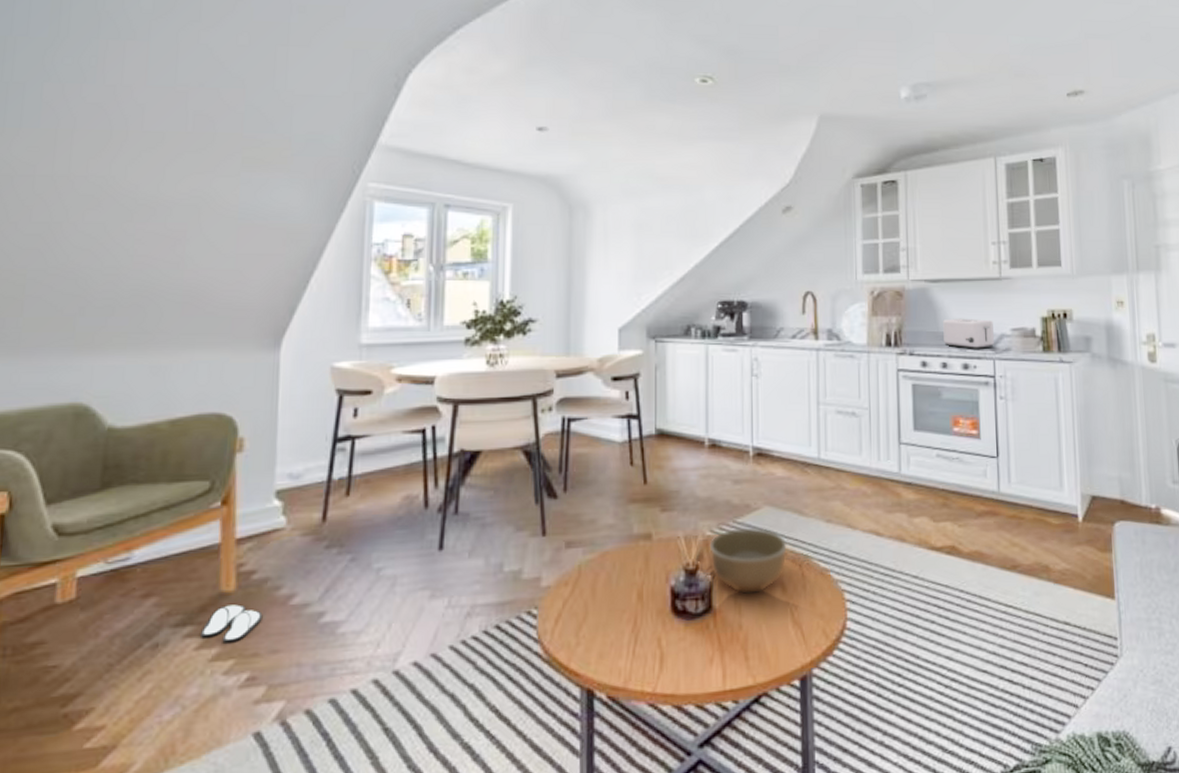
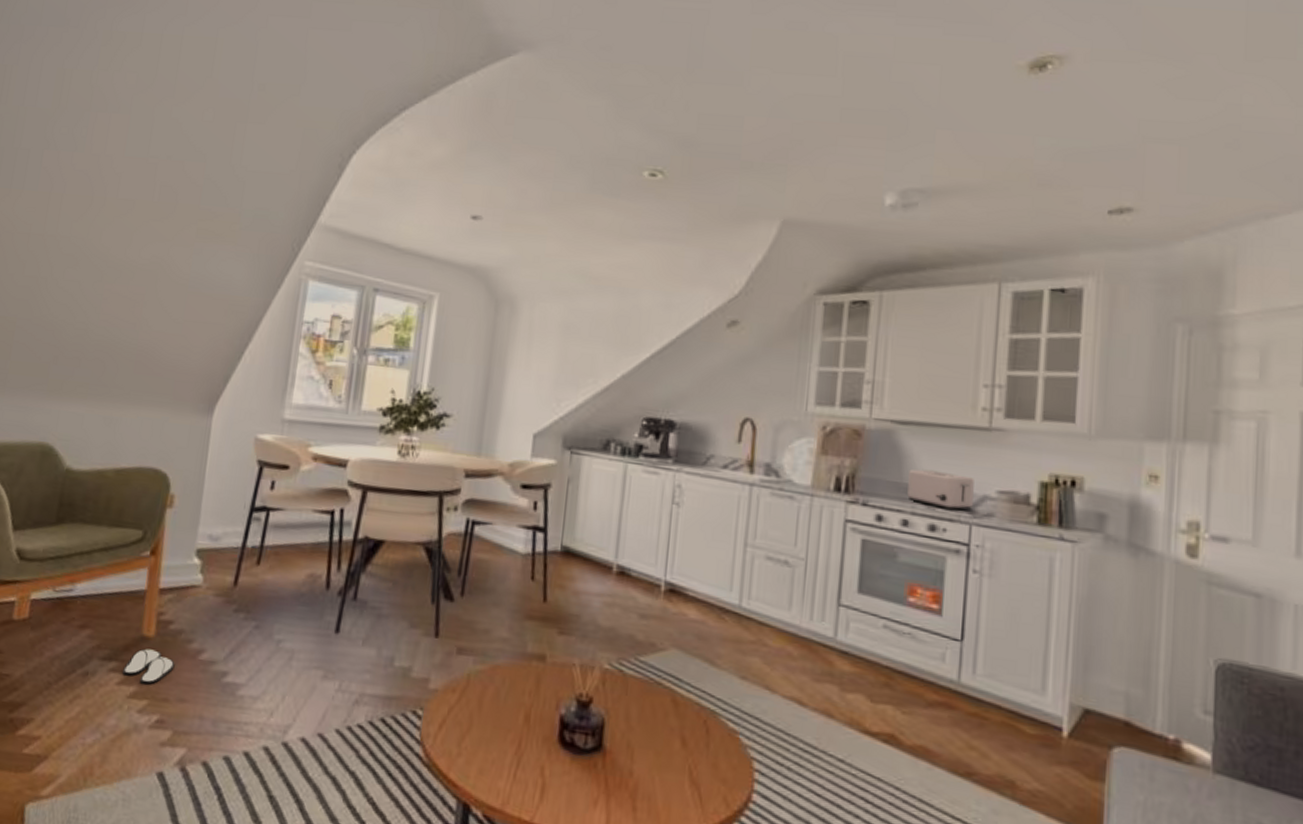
bowl: present [709,527,787,594] -> none [606,666,693,741]

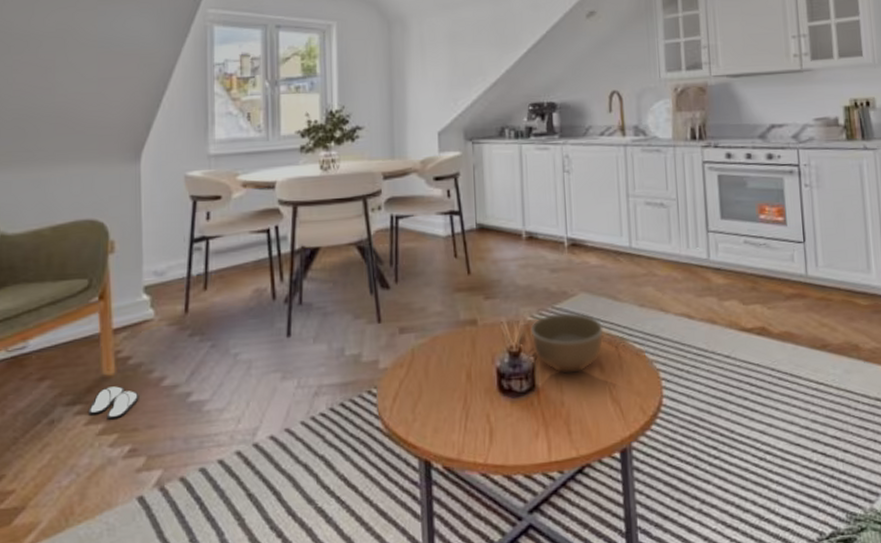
bowl: none [606,666,693,741] -> present [530,312,603,374]
toaster: present [907,469,974,511] -> none [746,110,797,141]

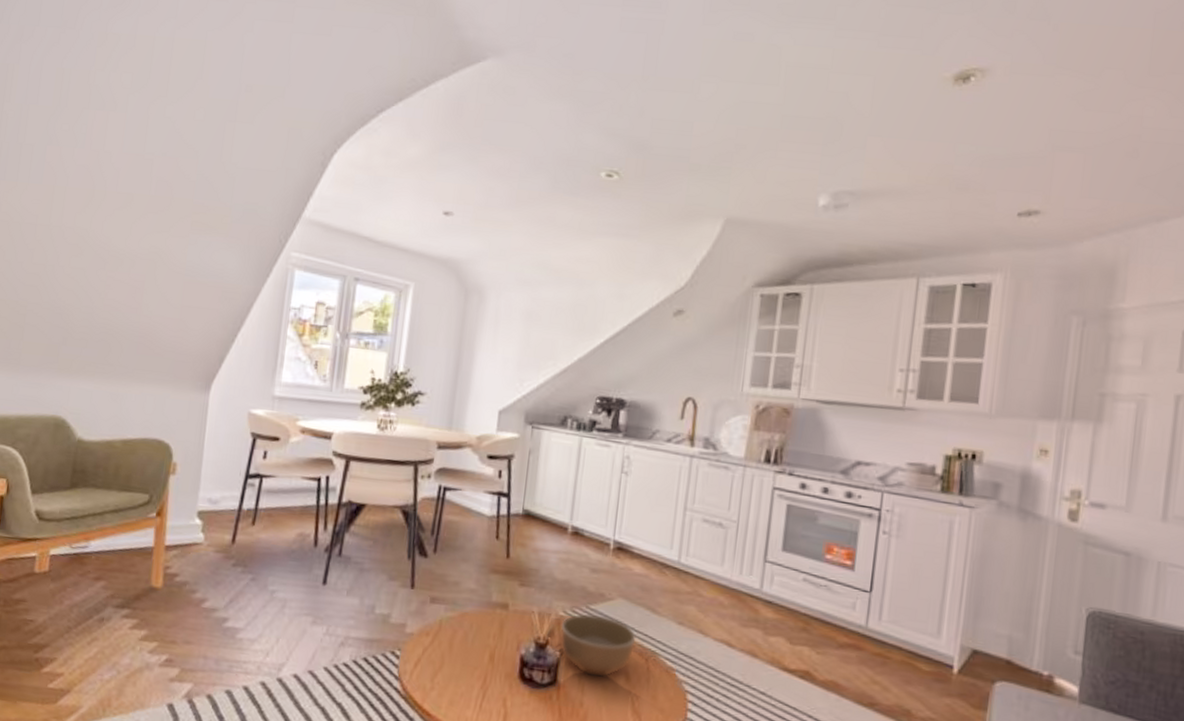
slippers: present [89,386,139,420] -> none [135,598,181,629]

